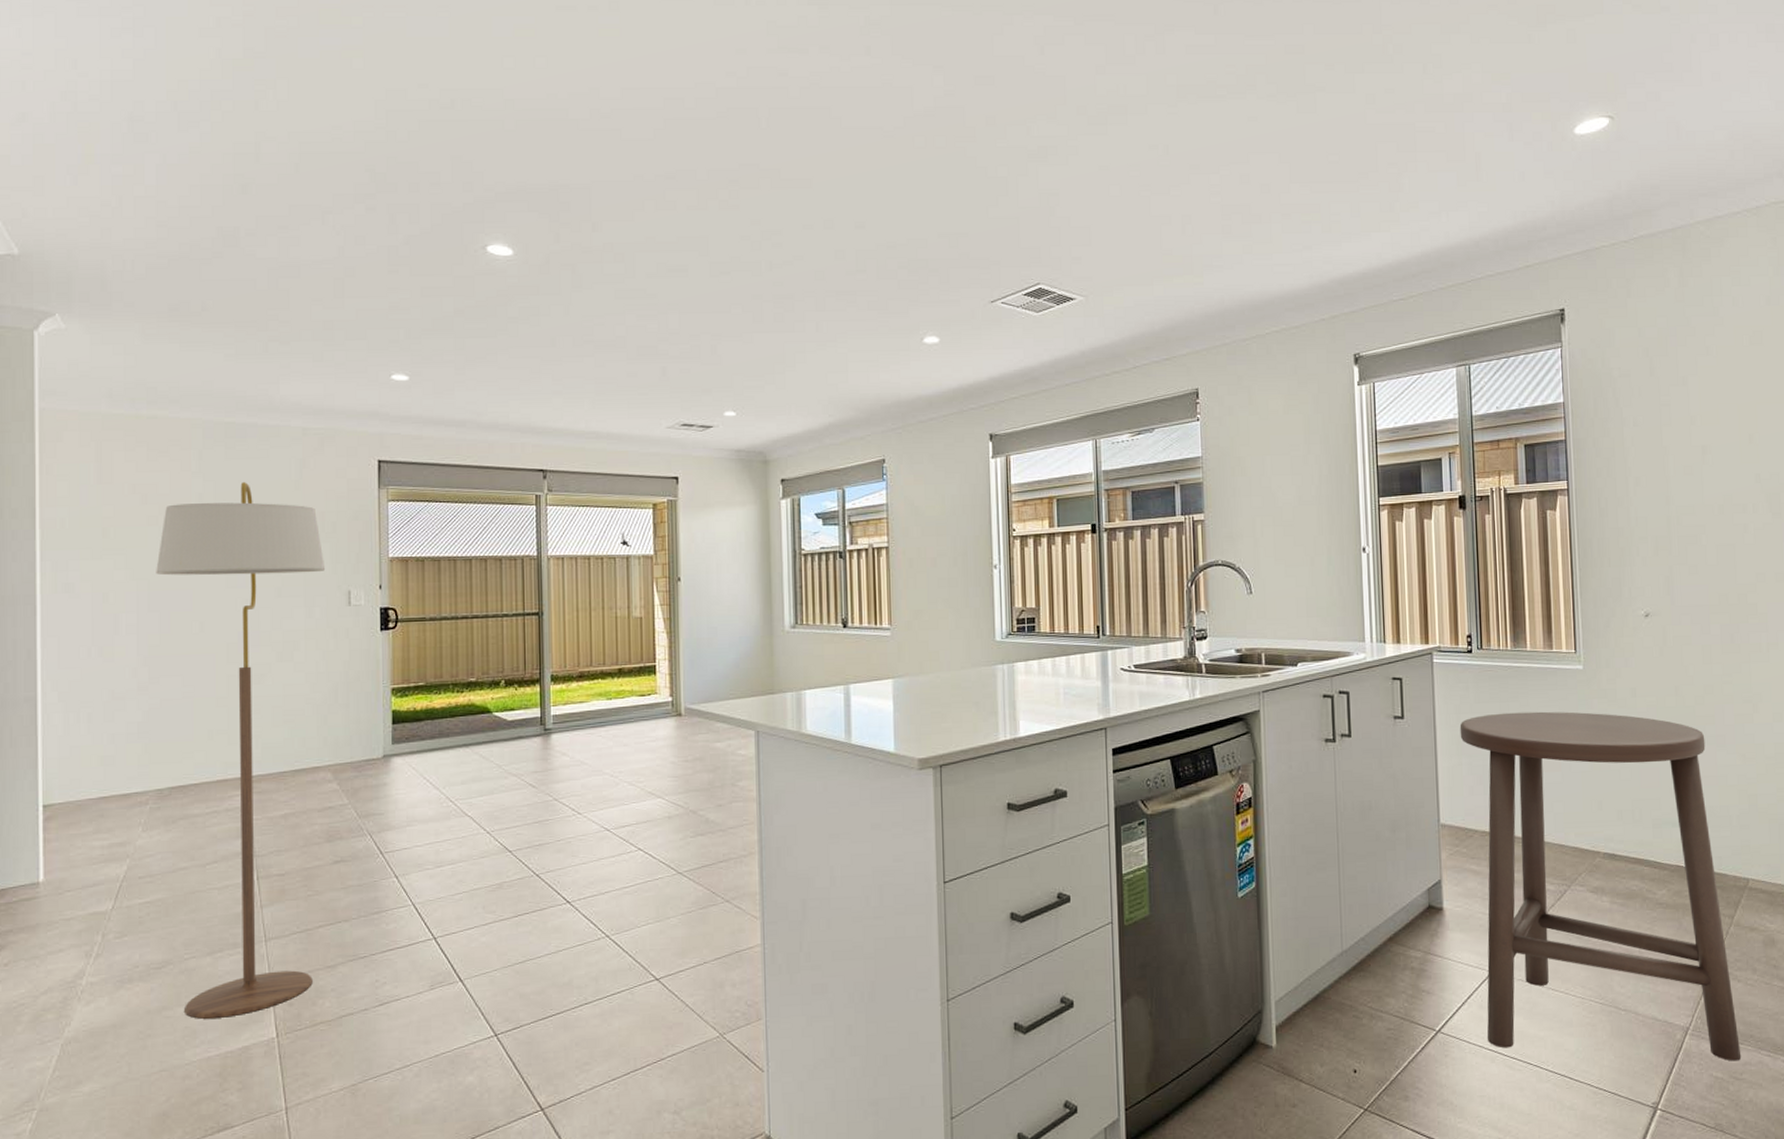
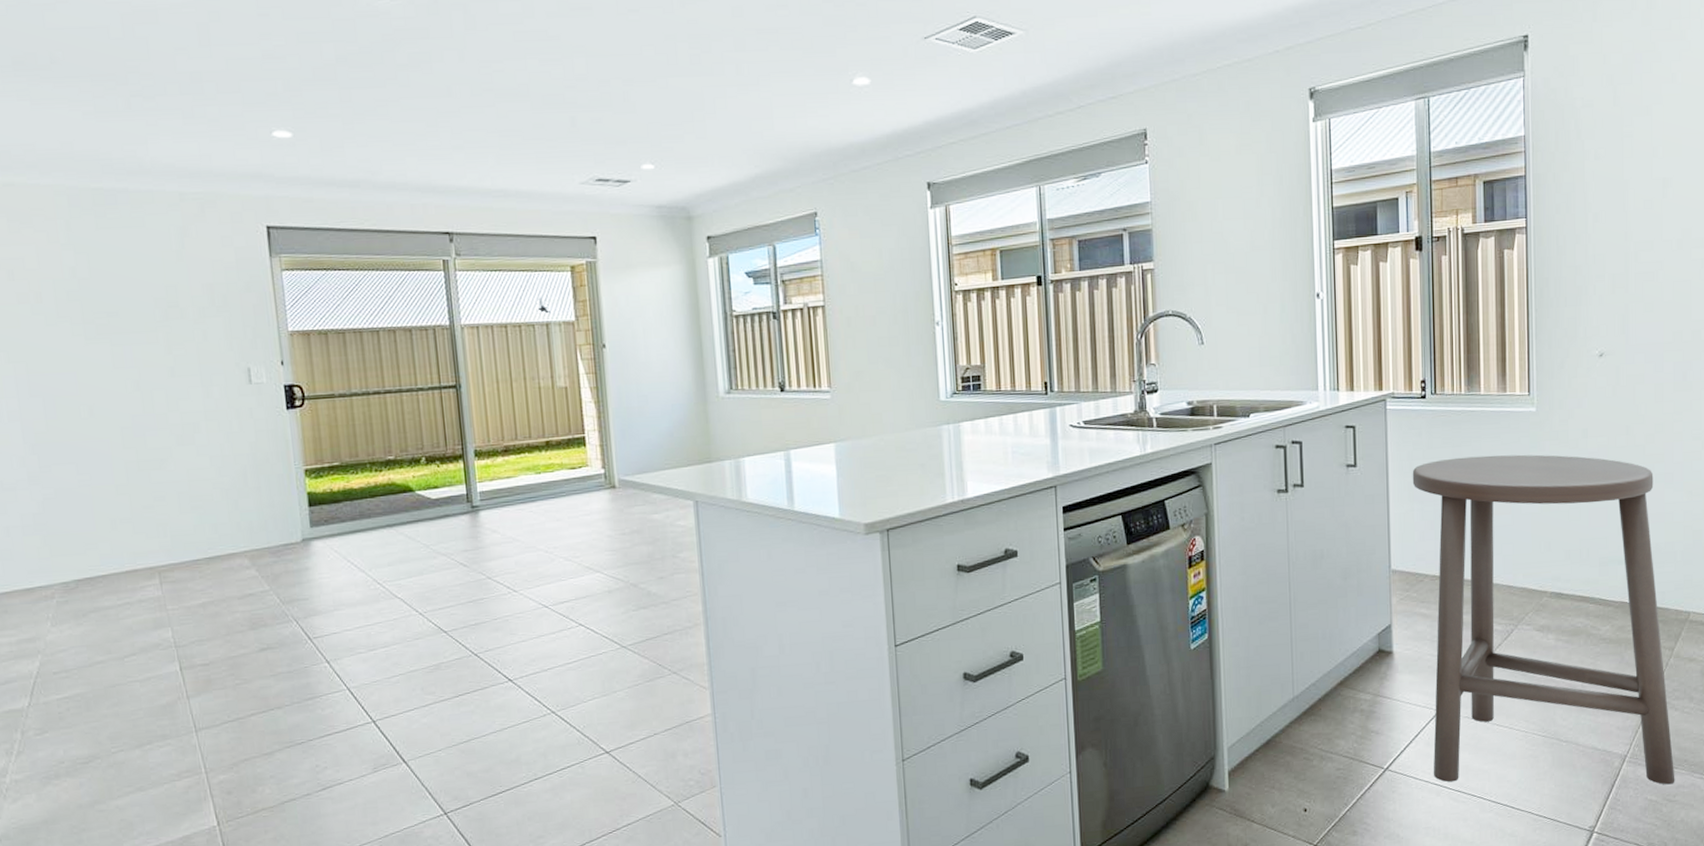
floor lamp: present [156,482,326,1019] -> none [33,254,250,811]

